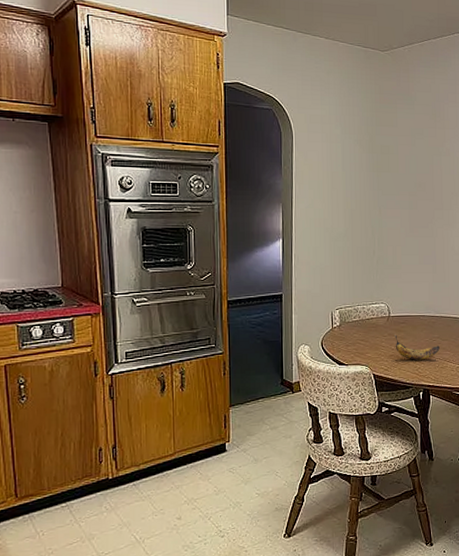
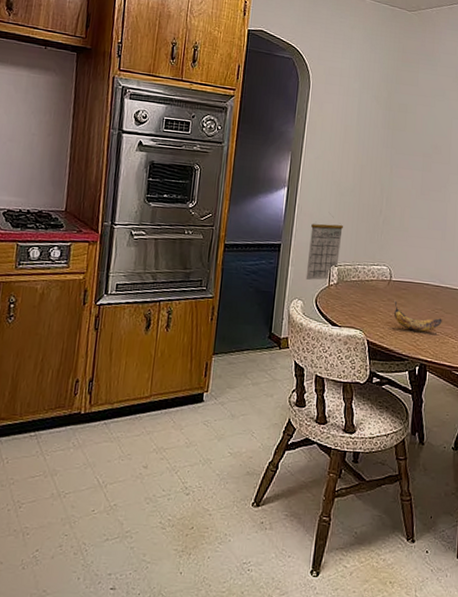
calendar: none [309,262,340,325] -> present [305,216,343,280]

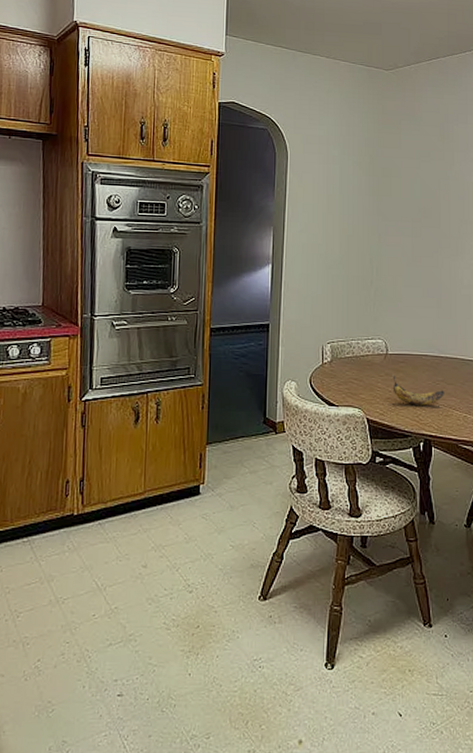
calendar: present [305,216,343,280] -> none [298,291,333,359]

